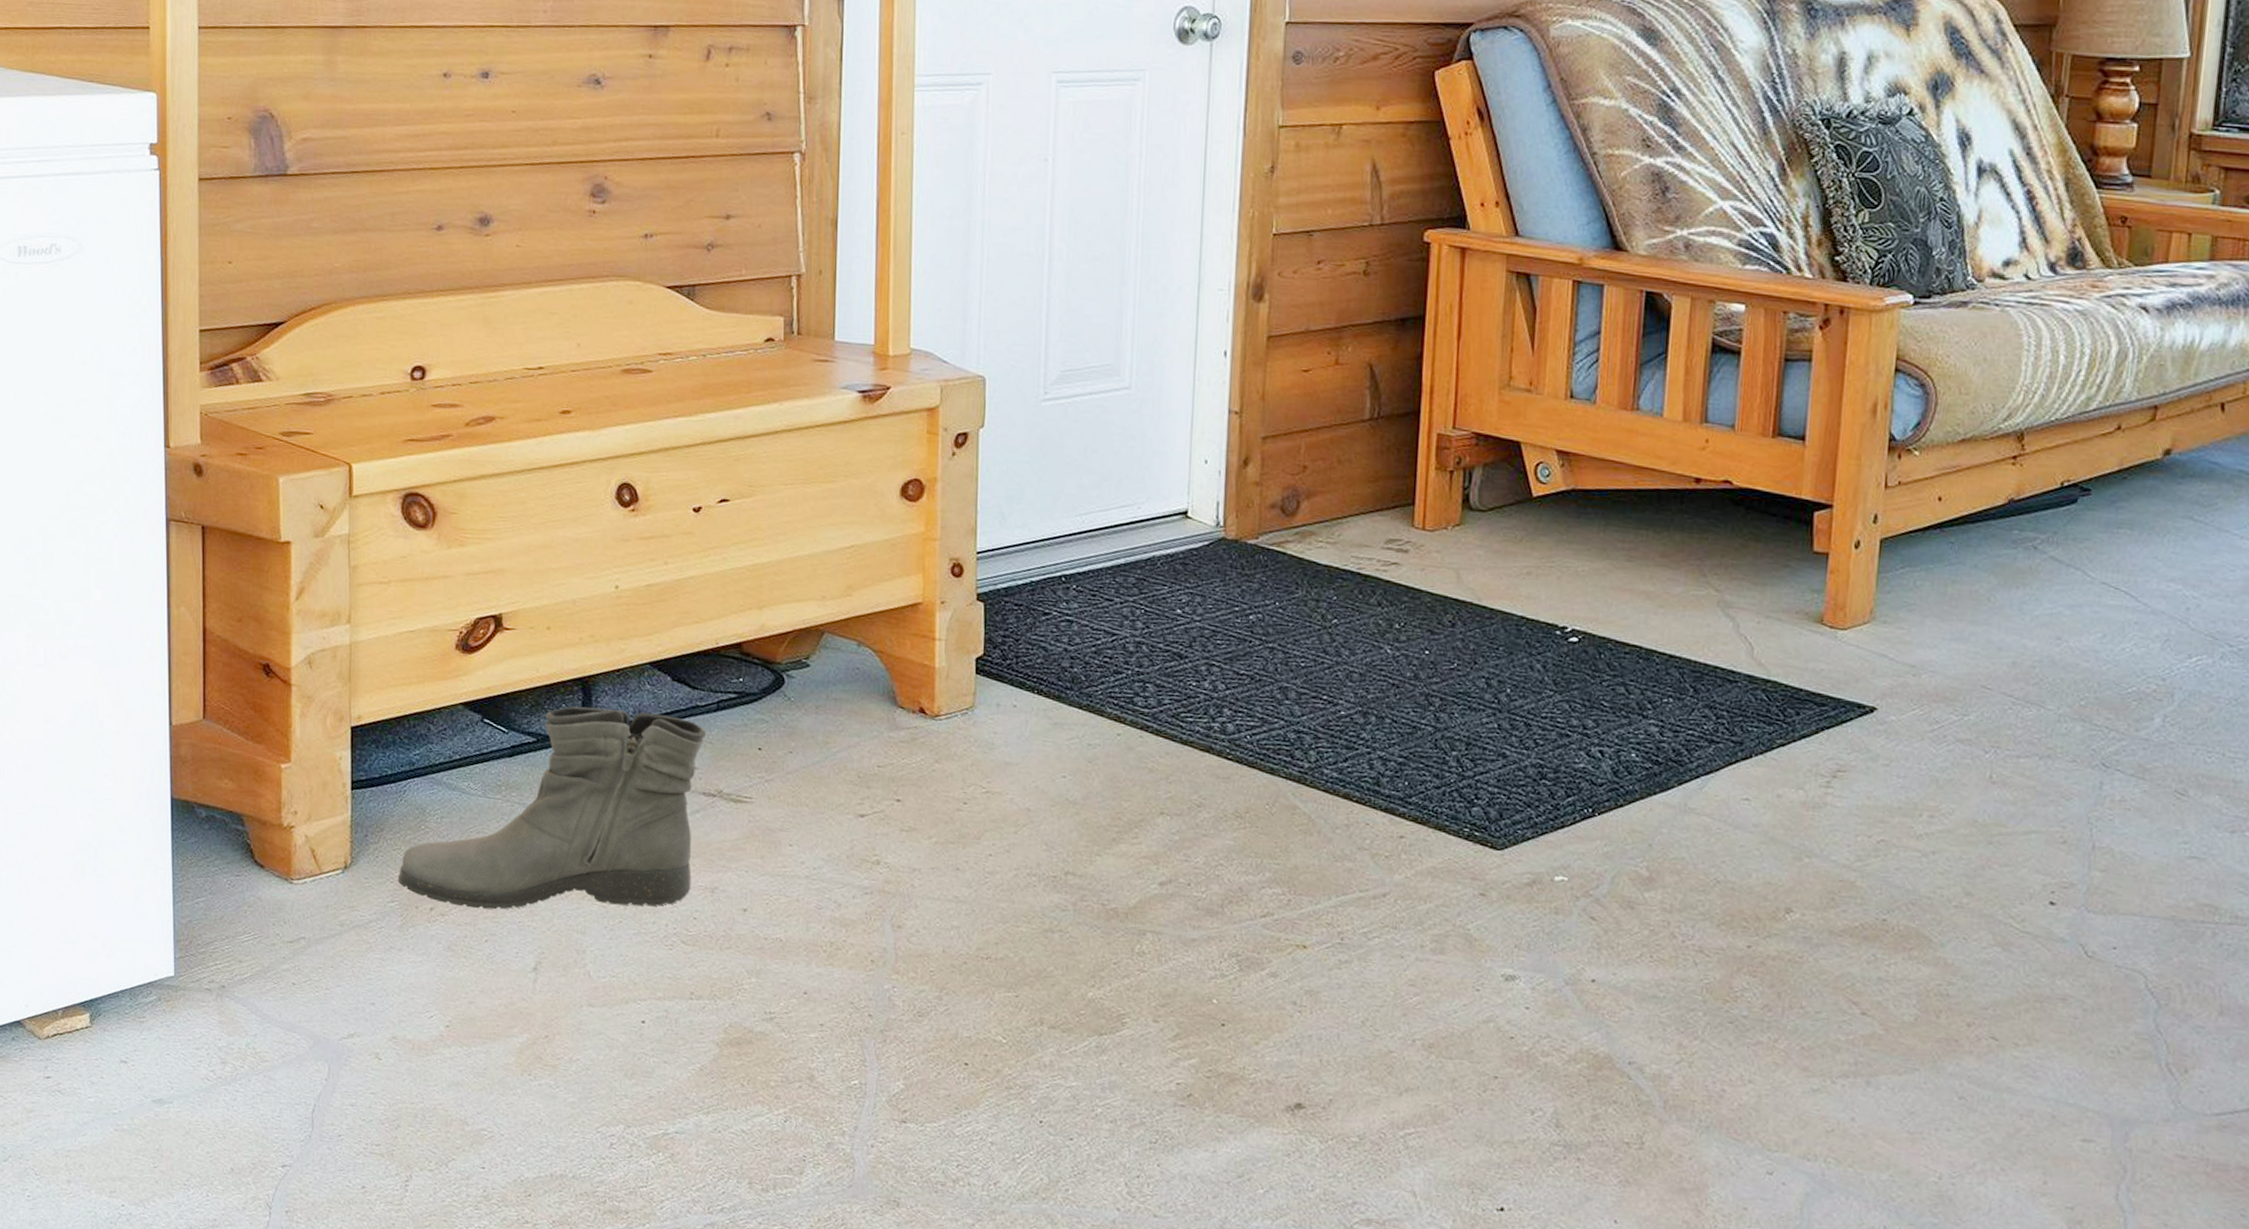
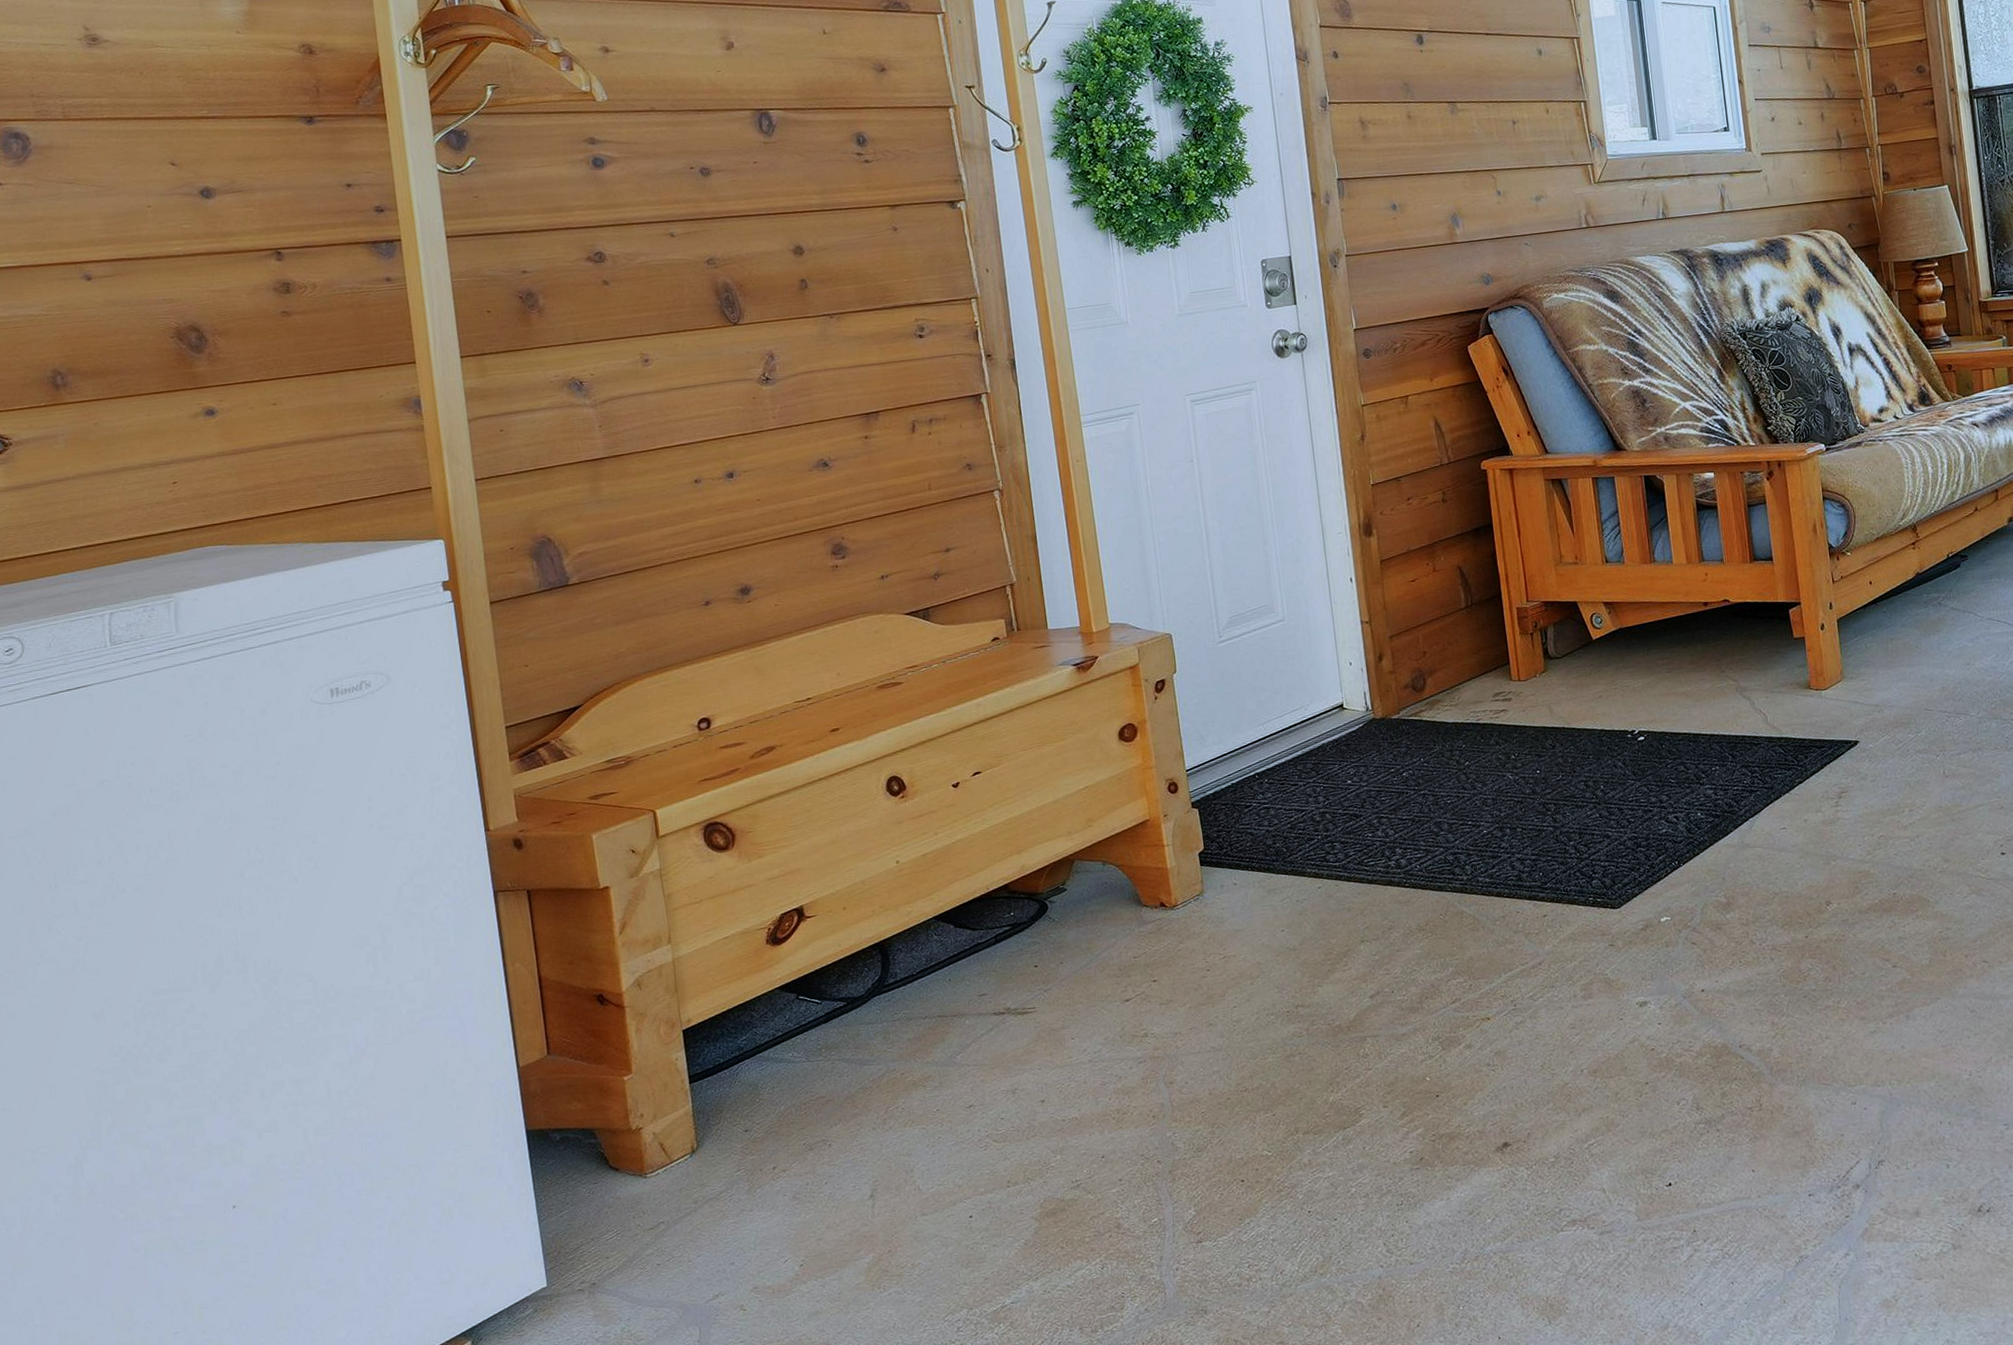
boot: present [397,706,707,910] -> none [740,956,996,1161]

